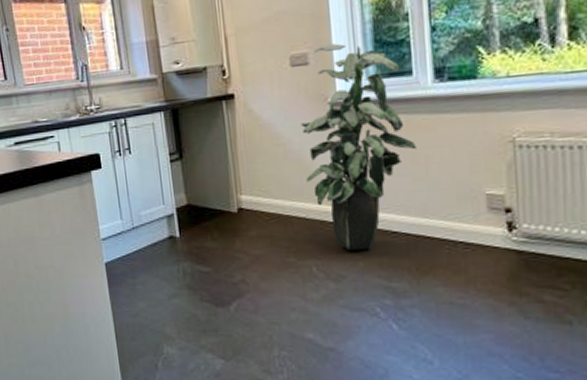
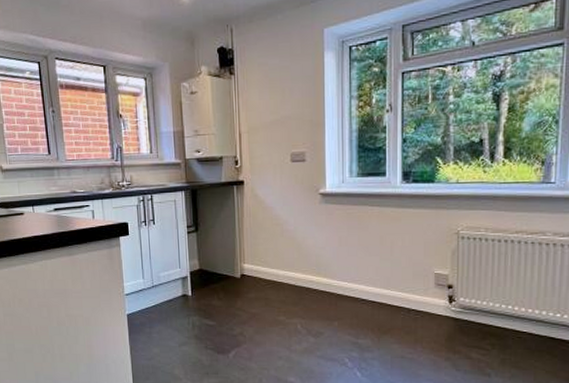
indoor plant: present [301,43,417,251] -> none [296,146,385,313]

